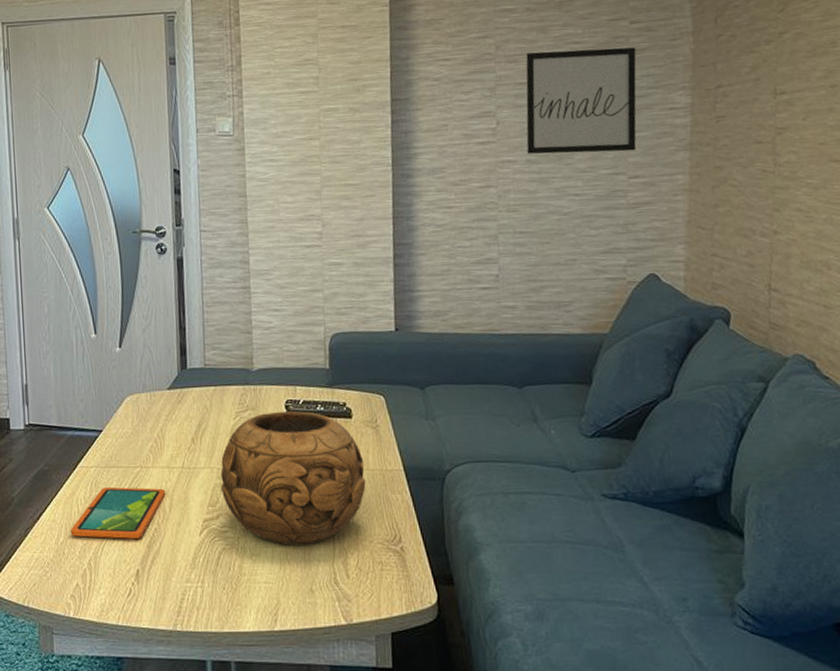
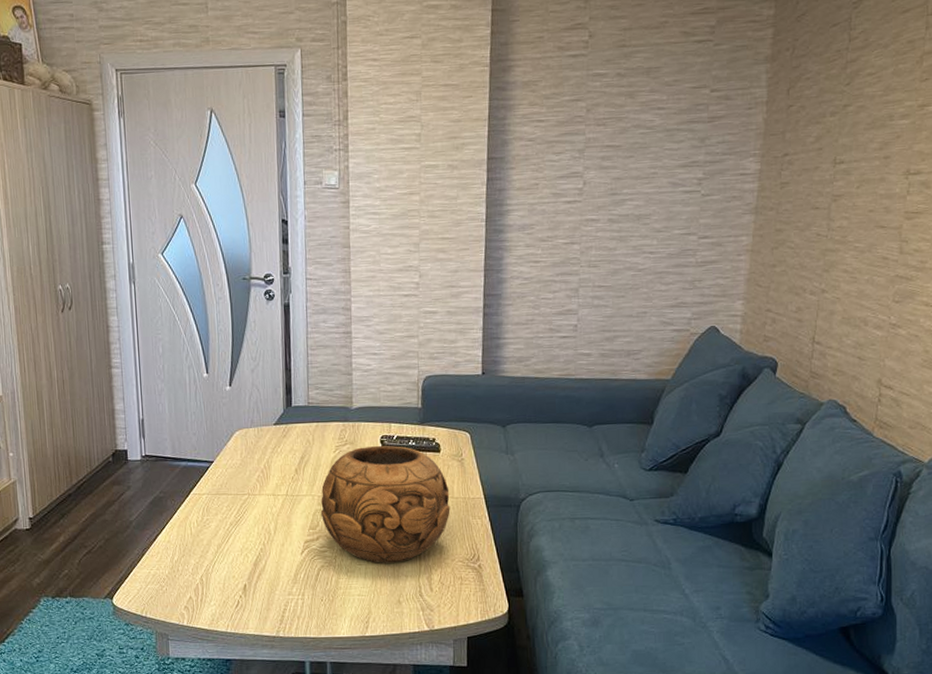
tablet: present [70,486,166,539] -> none [184,511,271,558]
wall art: present [525,47,637,155] -> none [609,114,714,214]

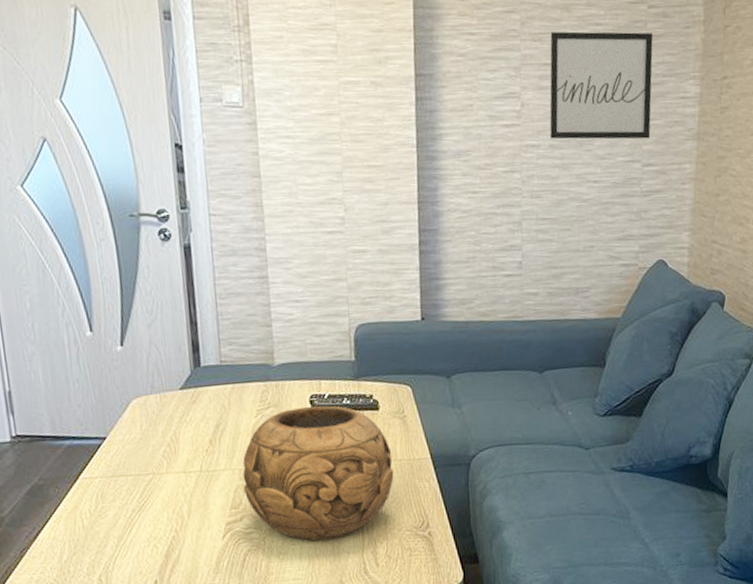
wall art: none [609,114,714,214] -> present [549,31,653,140]

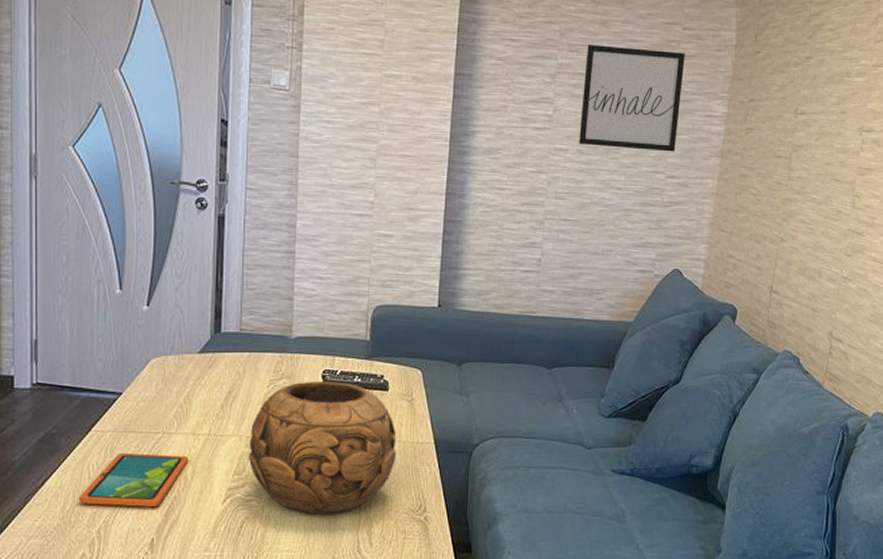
tablet: none [75,494,184,553] -> present [78,452,189,507]

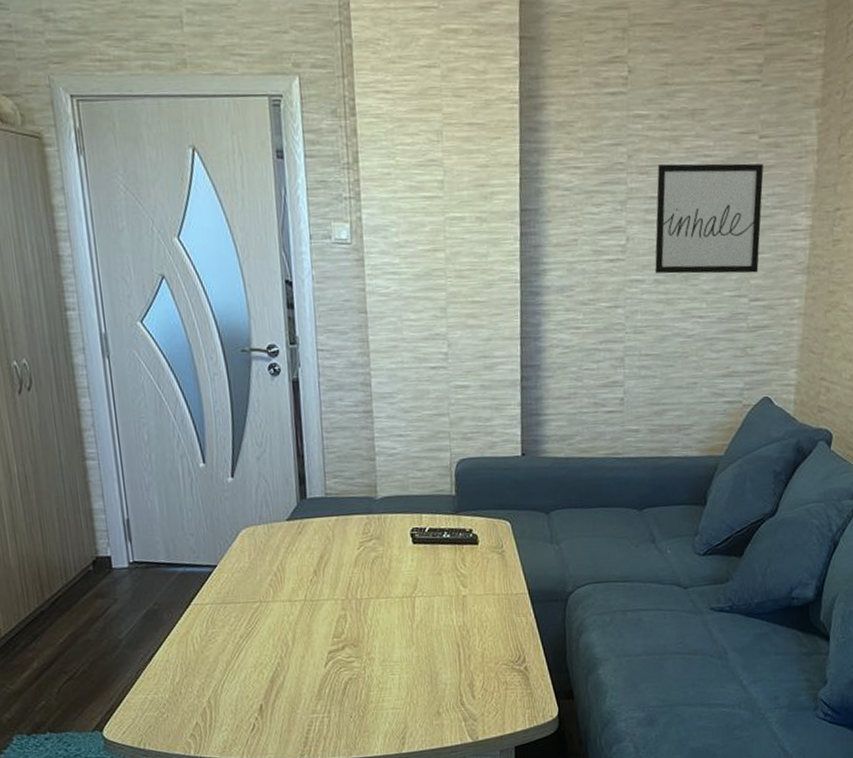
tablet: present [78,452,189,507] -> none [186,622,289,676]
decorative bowl: present [248,380,397,515] -> none [345,539,492,672]

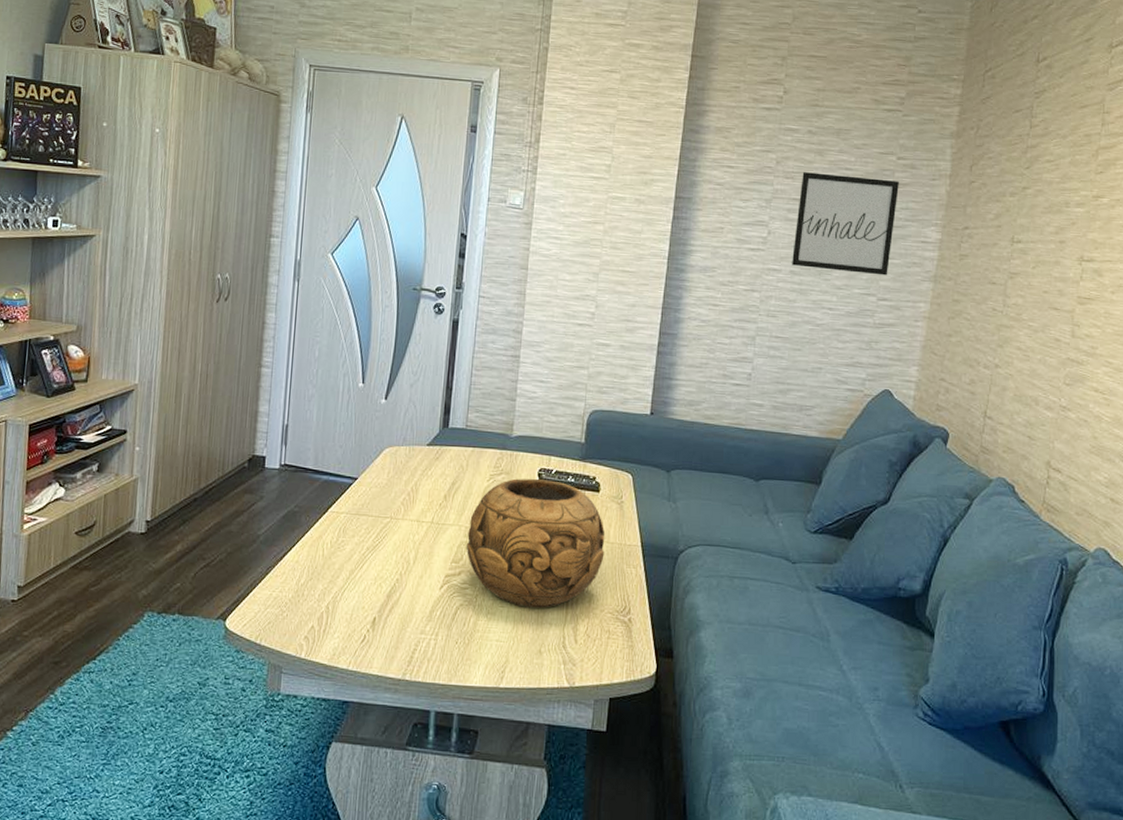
decorative bowl: none [345,539,492,672] -> present [466,478,605,608]

